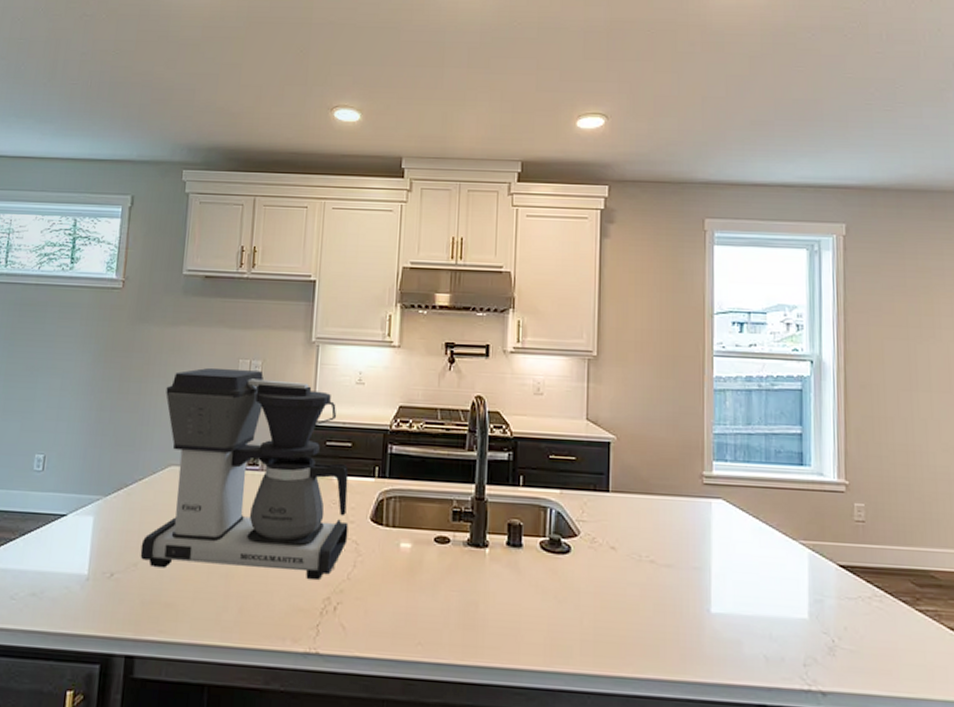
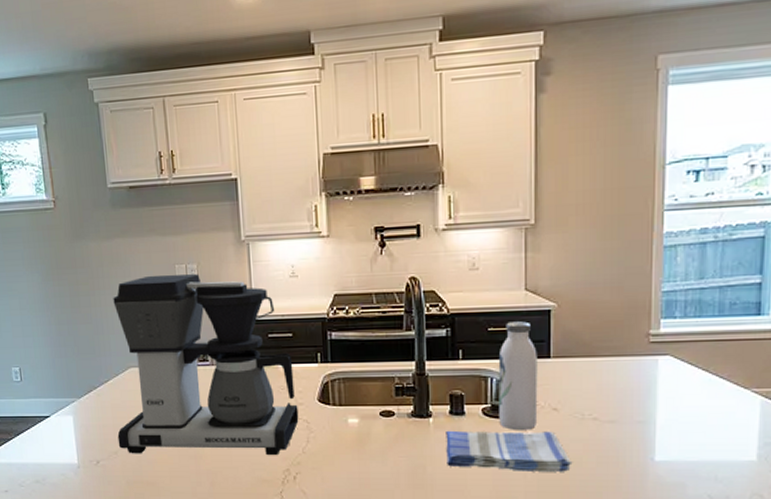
dish towel: none [500,563,630,620] -> present [446,430,573,472]
water bottle: none [557,451,597,569] -> present [498,321,538,430]

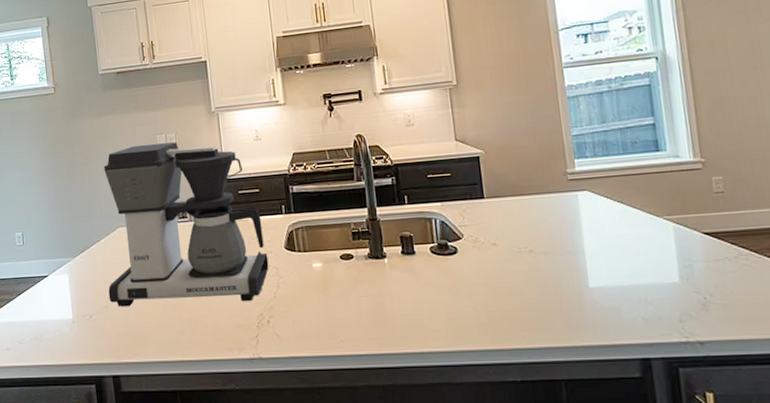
dish towel: present [446,430,573,472] -> none [400,265,516,304]
water bottle: present [498,321,538,430] -> none [439,167,480,266]

